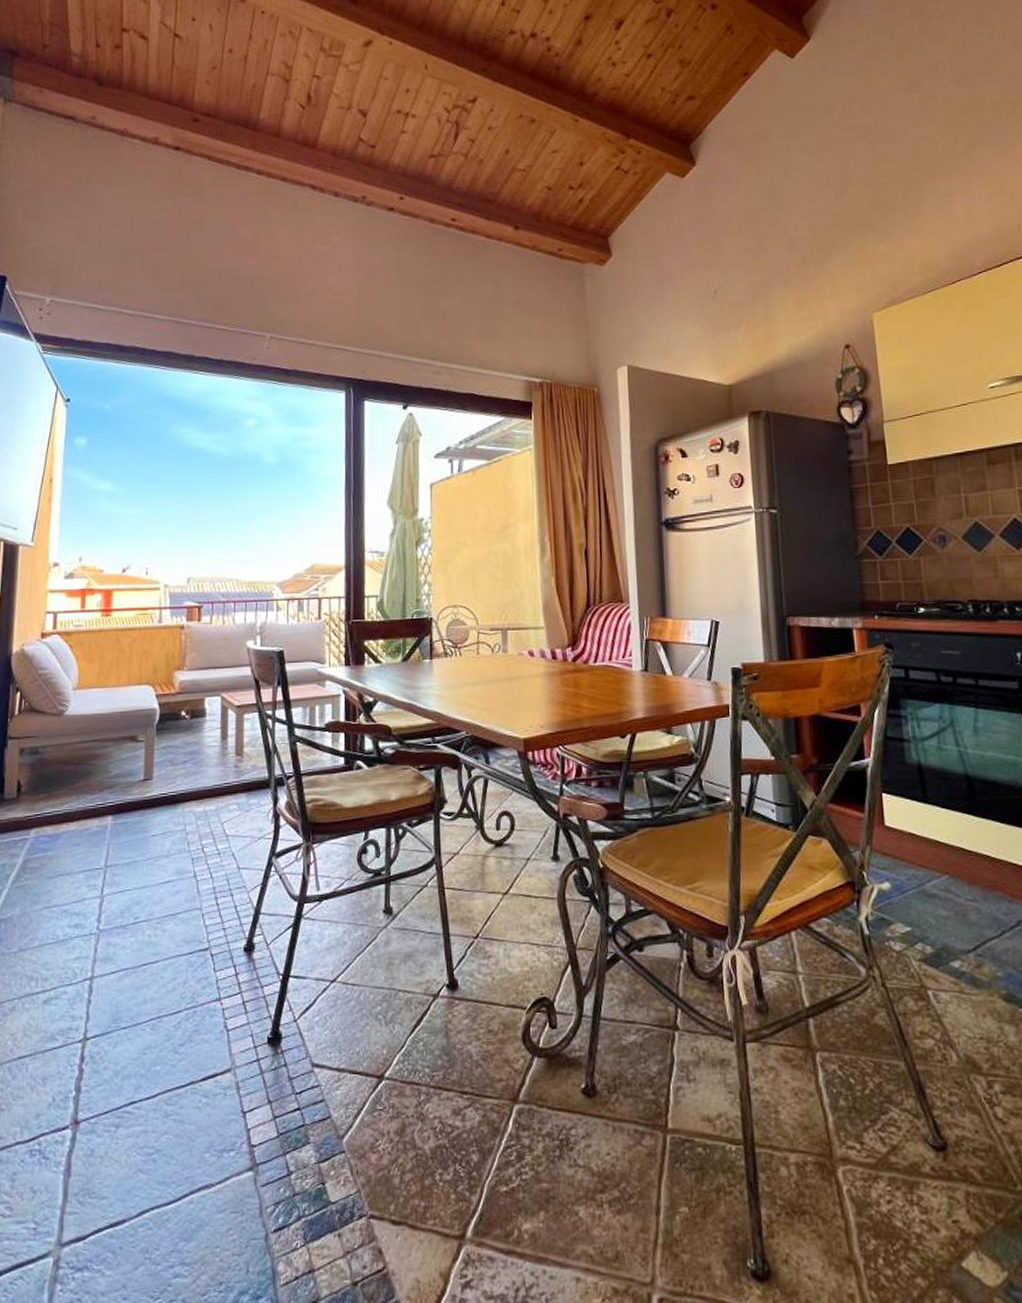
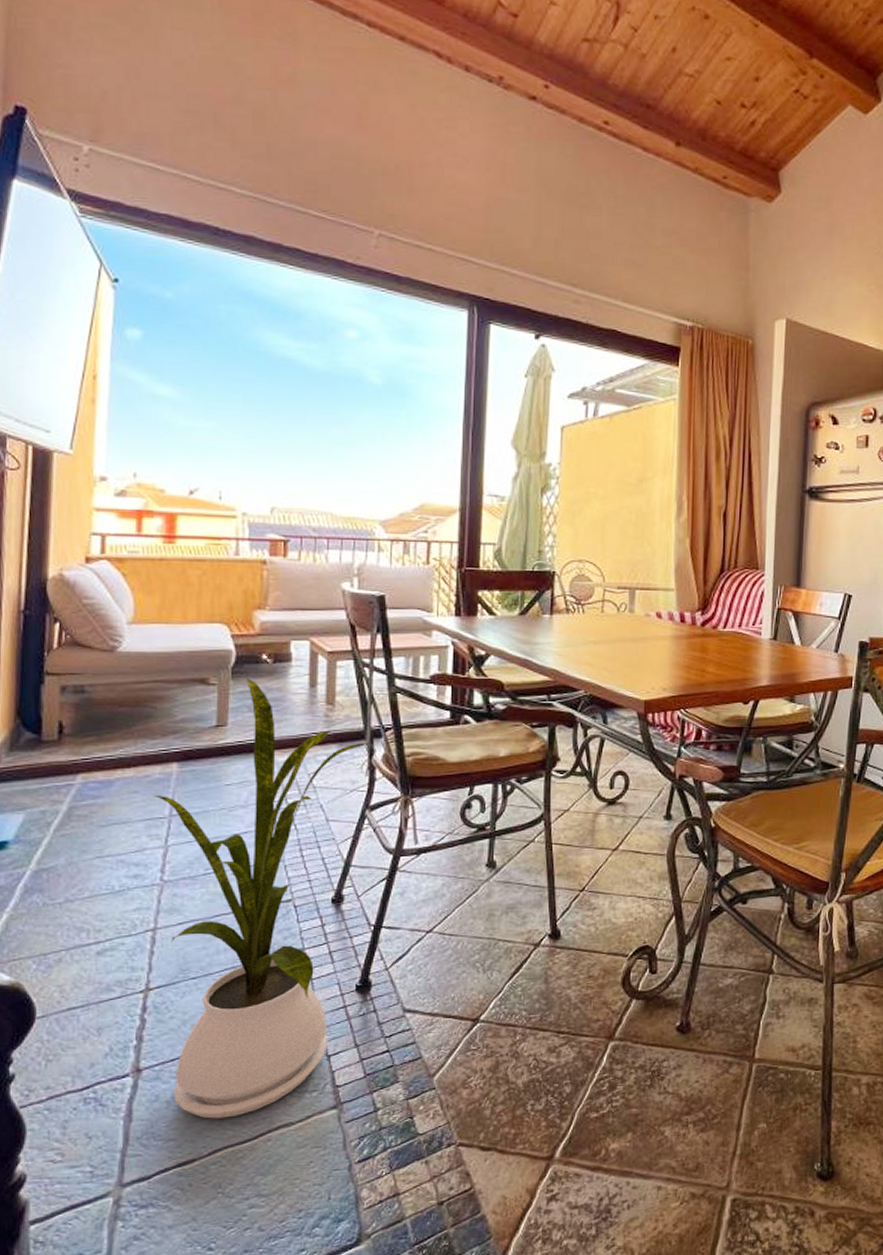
house plant: none [91,734,275,1177] -> present [153,678,370,1119]

